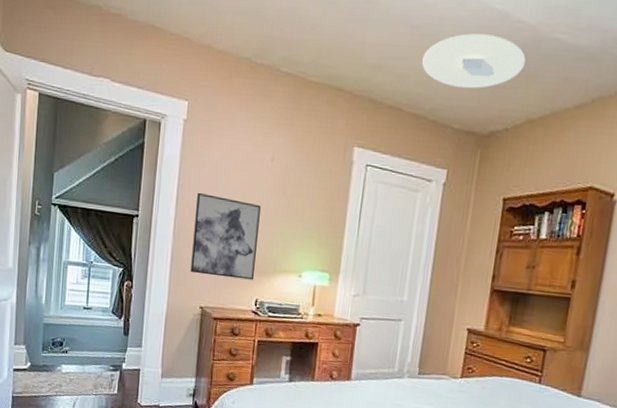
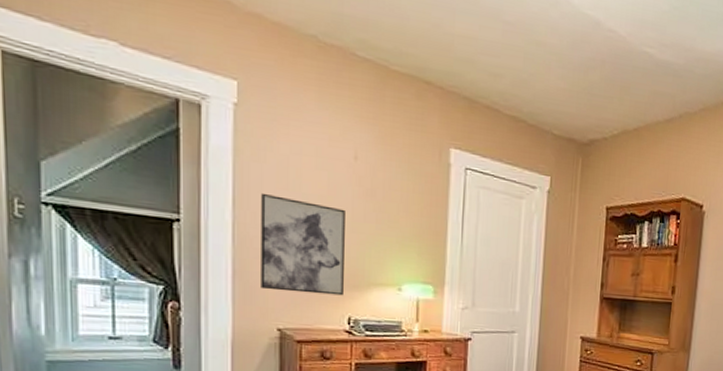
ceiling light: present [422,33,526,89] -> none [517,37,619,95]

